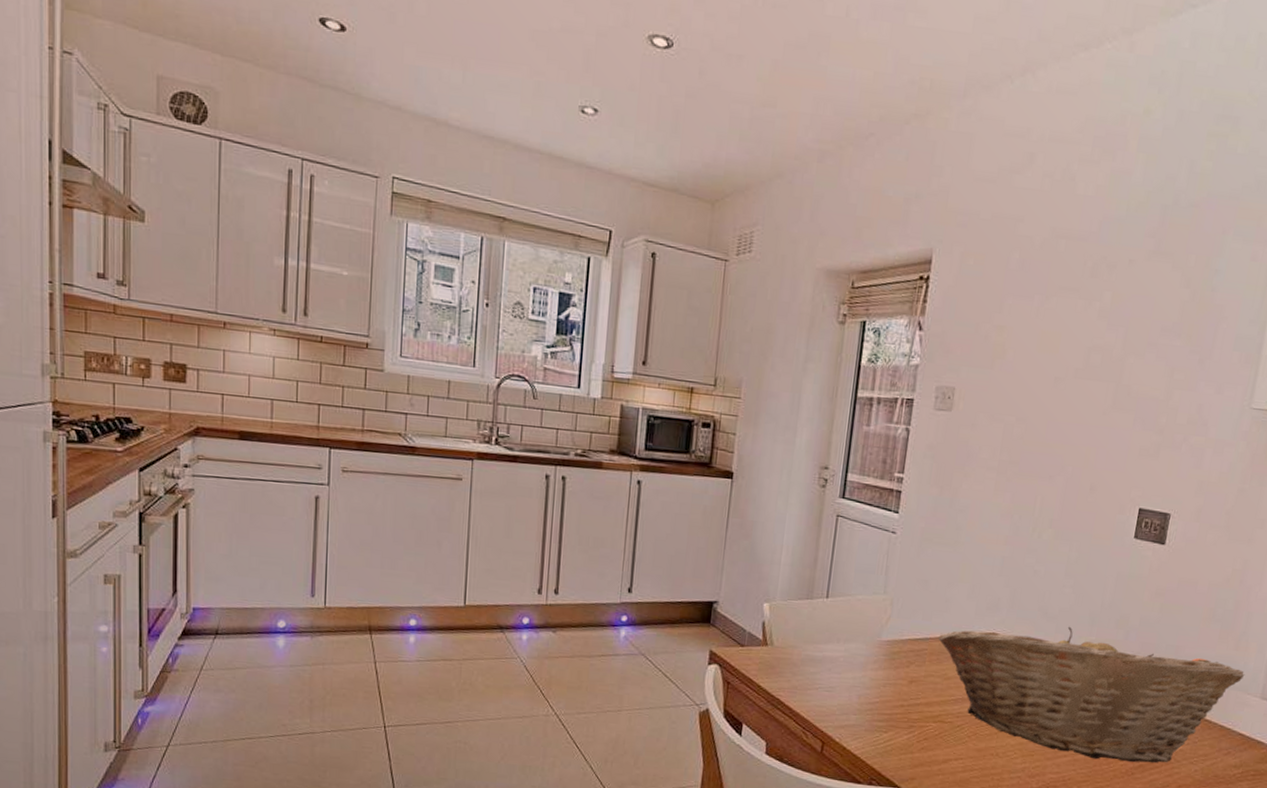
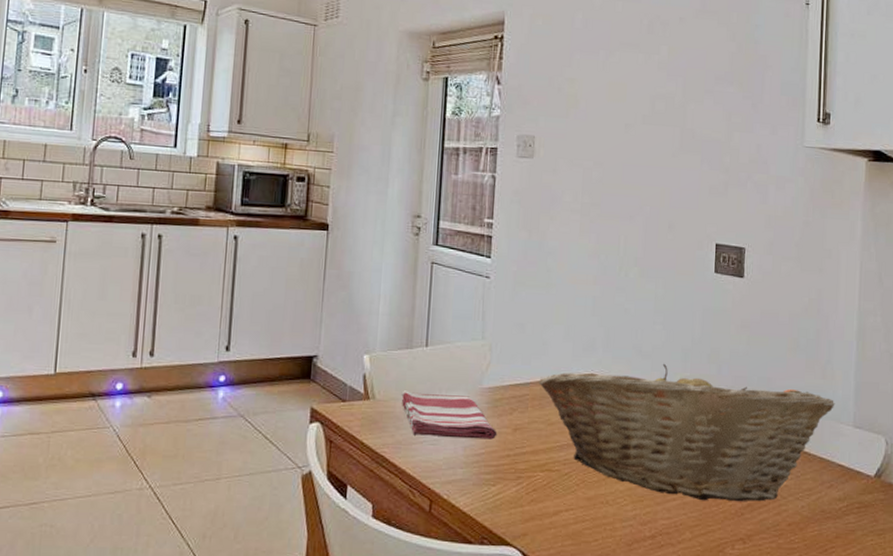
dish towel: none [799,639,893,690] -> present [401,390,497,440]

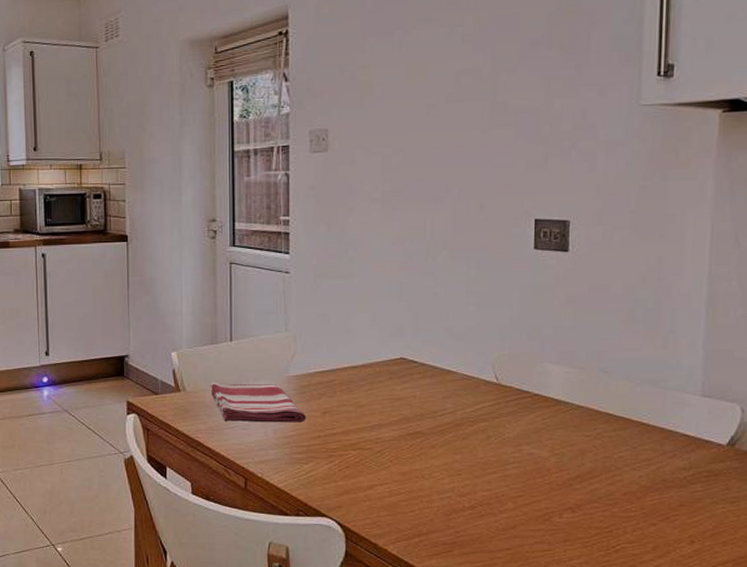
fruit basket: present [539,363,835,502] -> none [346,343,680,474]

